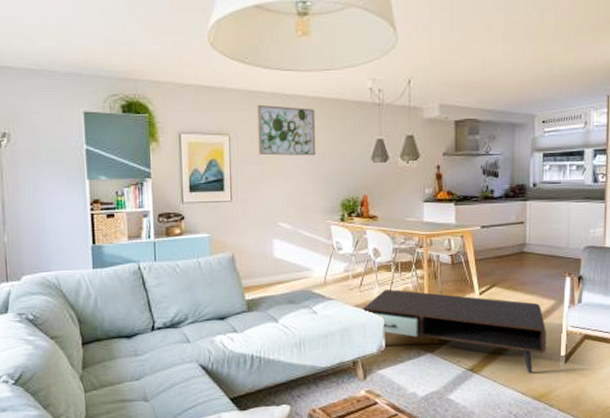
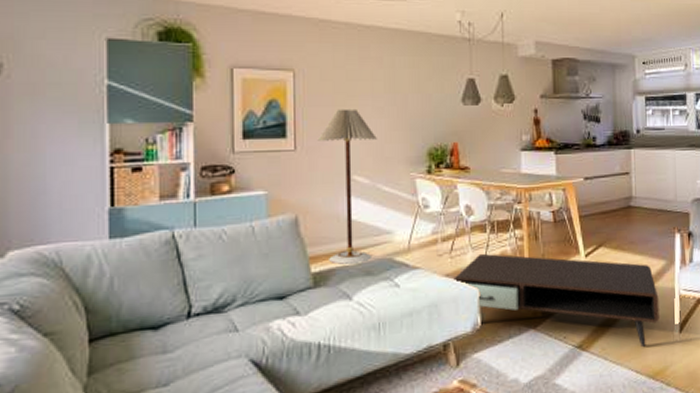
floor lamp: none [249,166,298,294] -> present [317,108,377,265]
wall art: present [256,104,316,156] -> none [327,35,398,97]

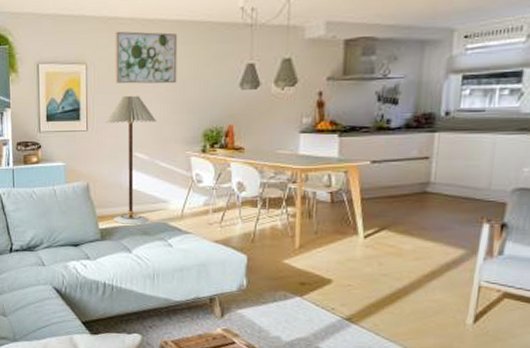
wall art: none [327,35,398,97] -> present [114,31,178,84]
coffee table: present [453,253,660,348] -> none [222,225,451,331]

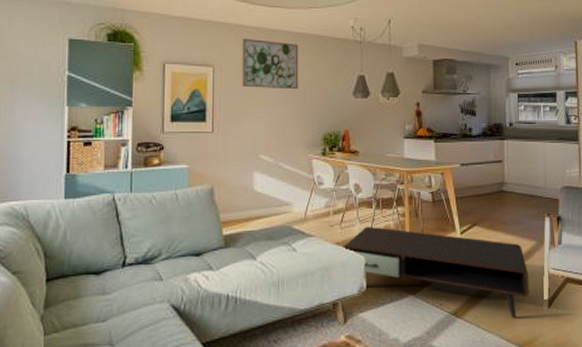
floor lamp: present [105,95,156,224] -> none [231,98,280,229]
coffee table: none [222,225,451,331] -> present [343,226,529,319]

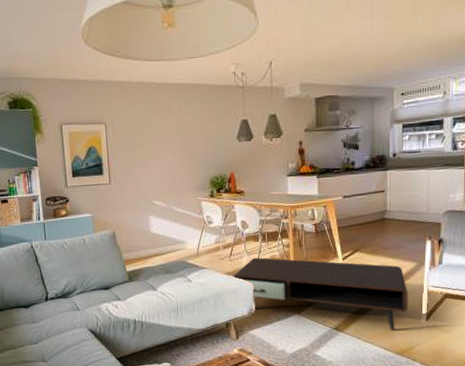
wall art: present [241,38,299,90] -> none [128,93,185,141]

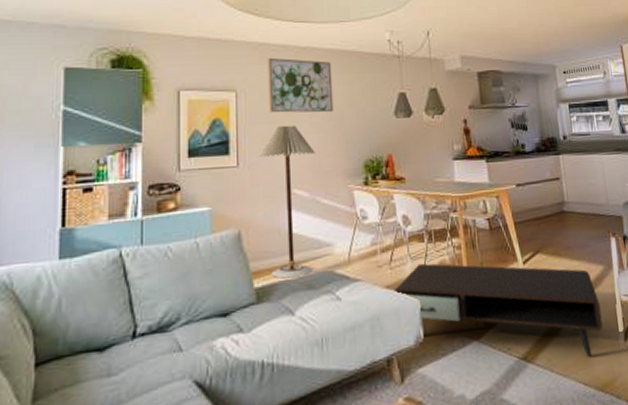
floor lamp: none [125,150,170,266] -> present [259,125,315,279]
wall art: none [128,93,185,141] -> present [267,57,334,113]

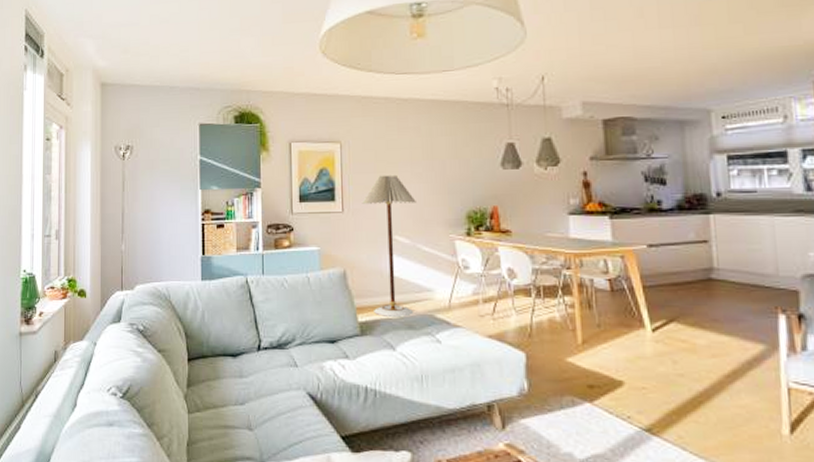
wall art: present [267,57,334,113] -> none [369,110,436,163]
coffee table: present [394,263,603,358] -> none [497,317,759,444]

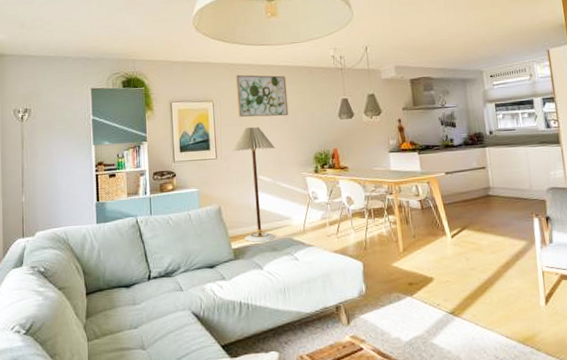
wall art: none [369,110,436,163] -> present [235,74,289,118]

